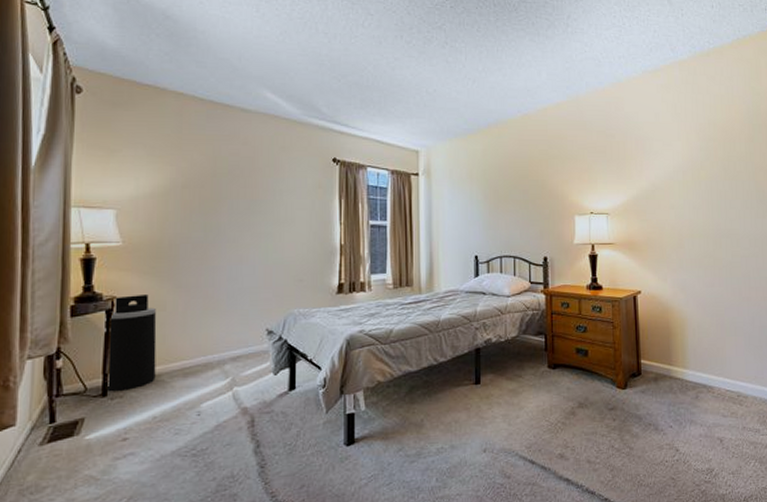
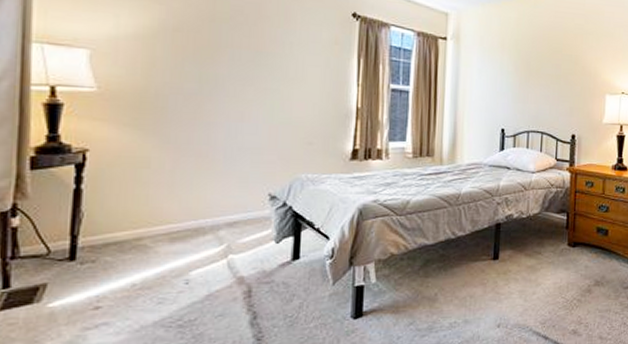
trash can: present [106,295,157,392] -> none [74,148,139,256]

